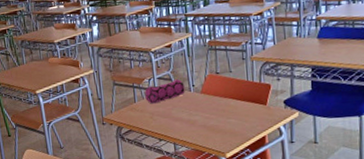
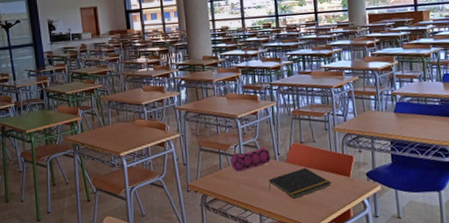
notepad: none [183,97,247,128] -> present [268,167,332,199]

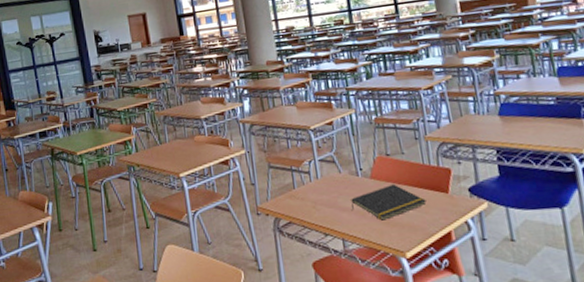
pencil case: present [230,147,271,172] -> none [305,161,352,191]

